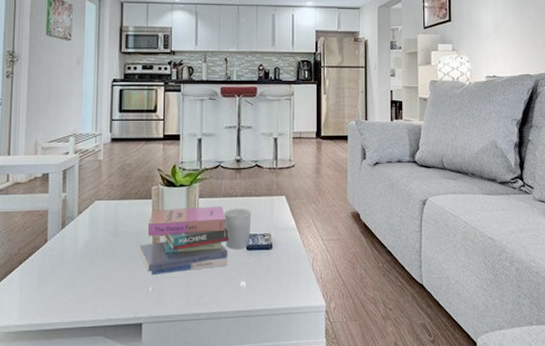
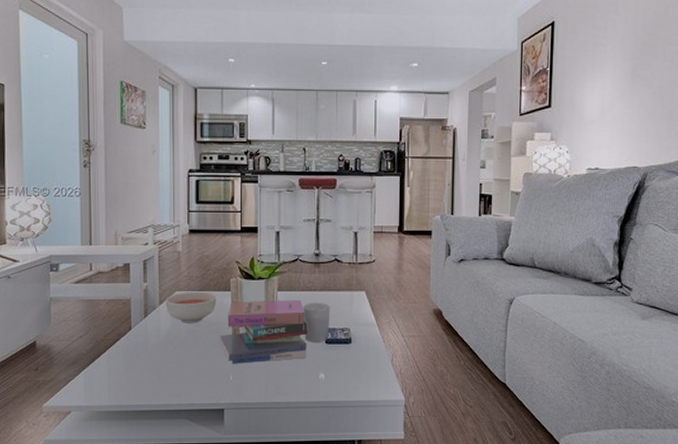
bowl: none [84,200,138,234] -> present [165,291,217,323]

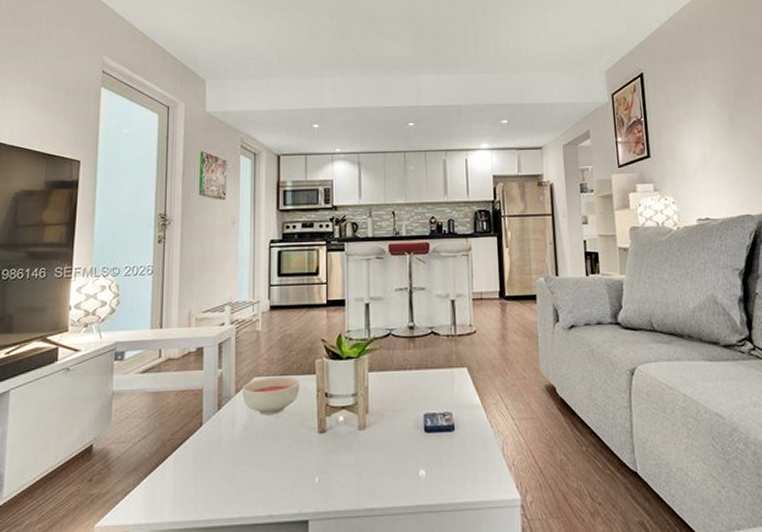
books: present [220,300,308,364] -> none [303,382,404,462]
candle holder: present [303,302,331,342] -> none [398,382,429,431]

